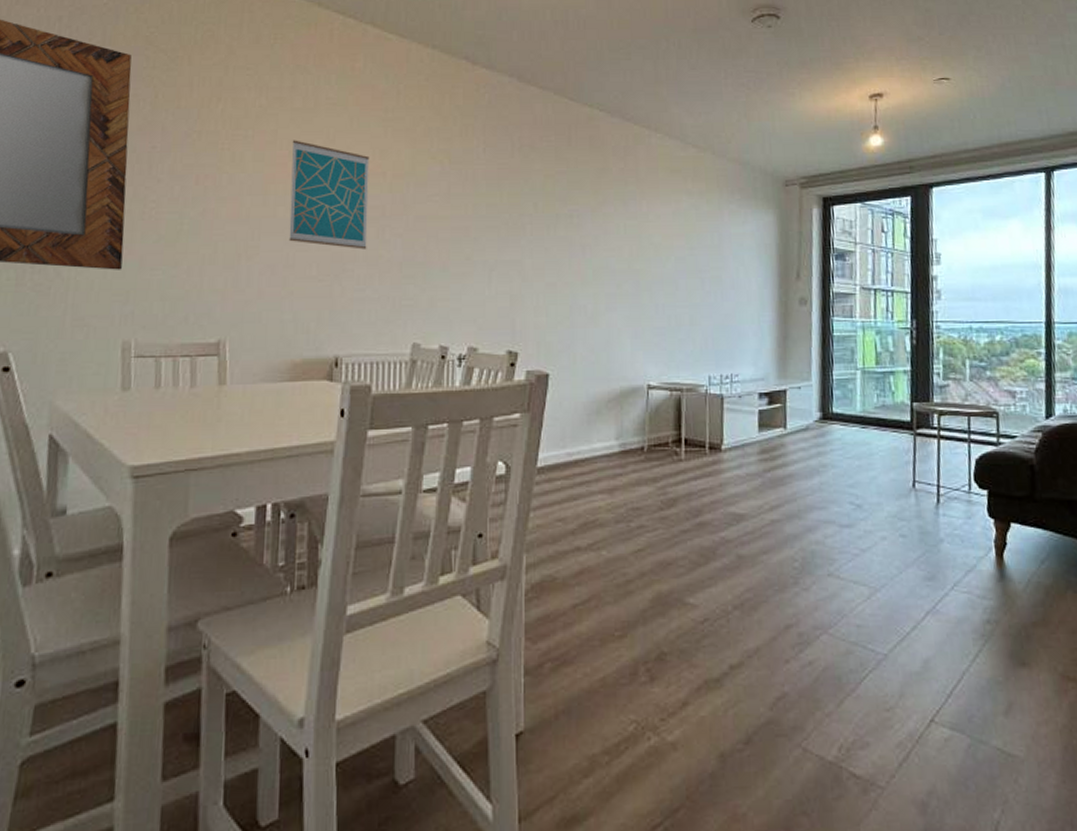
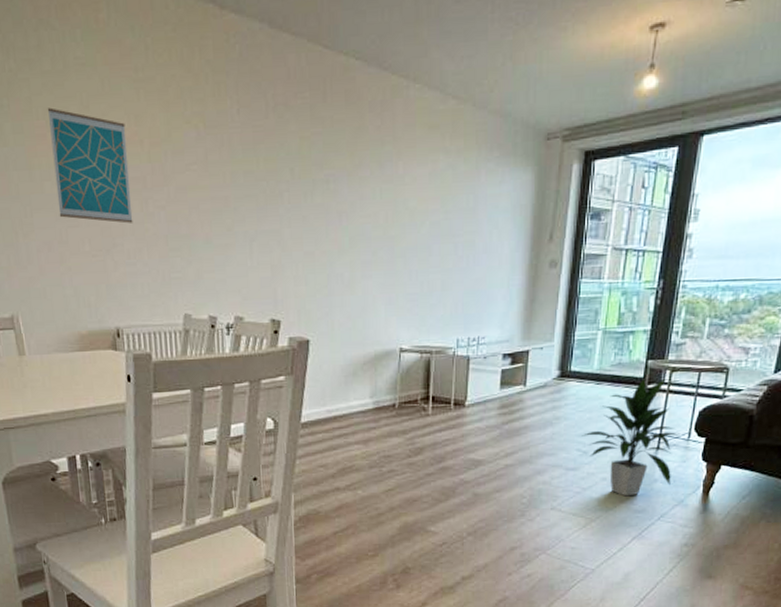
indoor plant: none [853,423,960,560] -> present [582,379,680,497]

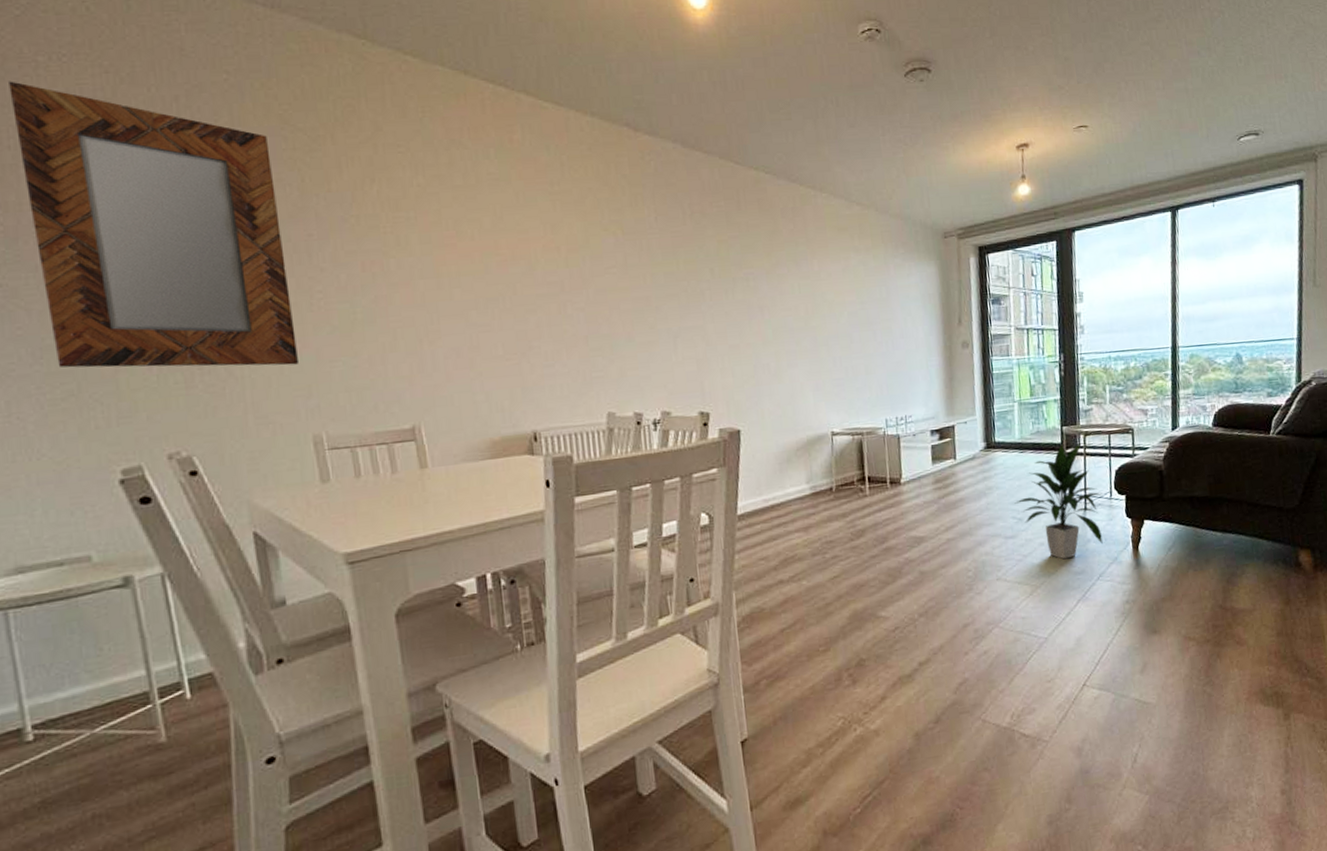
wall art: present [47,107,133,224] -> none [458,219,551,326]

